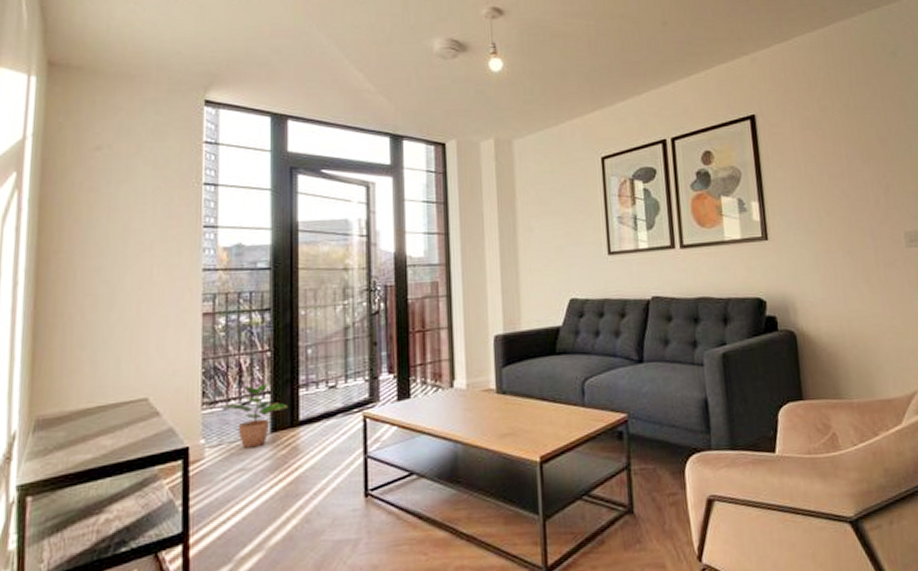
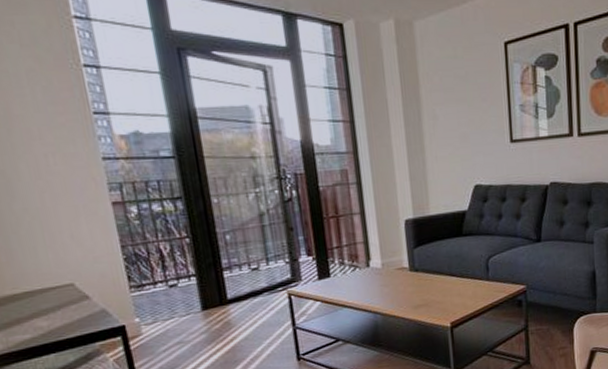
potted plant: present [219,383,289,449] -> none [147,267,215,325]

